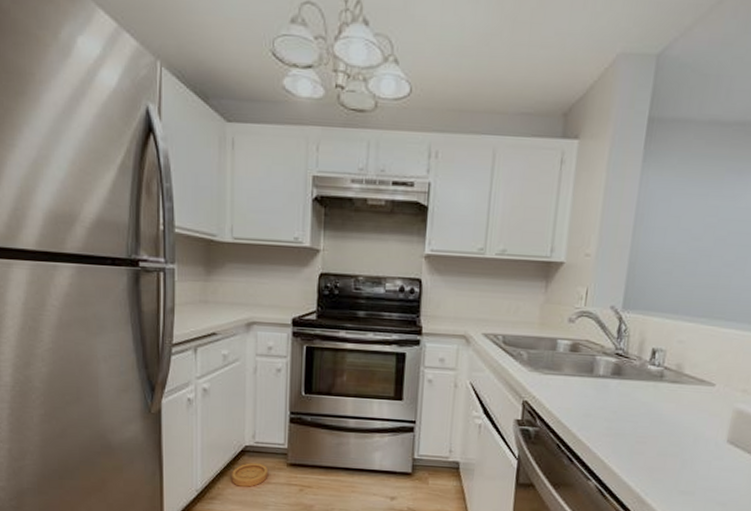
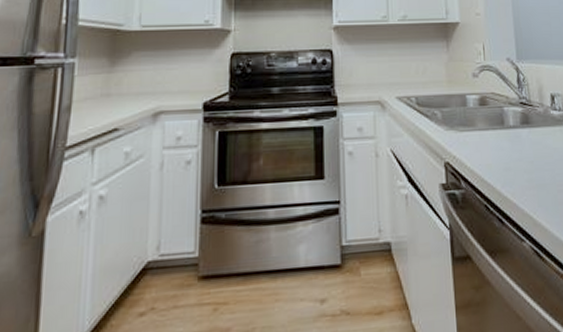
pet bowl: present [232,463,269,487] -> none [129,282,176,319]

